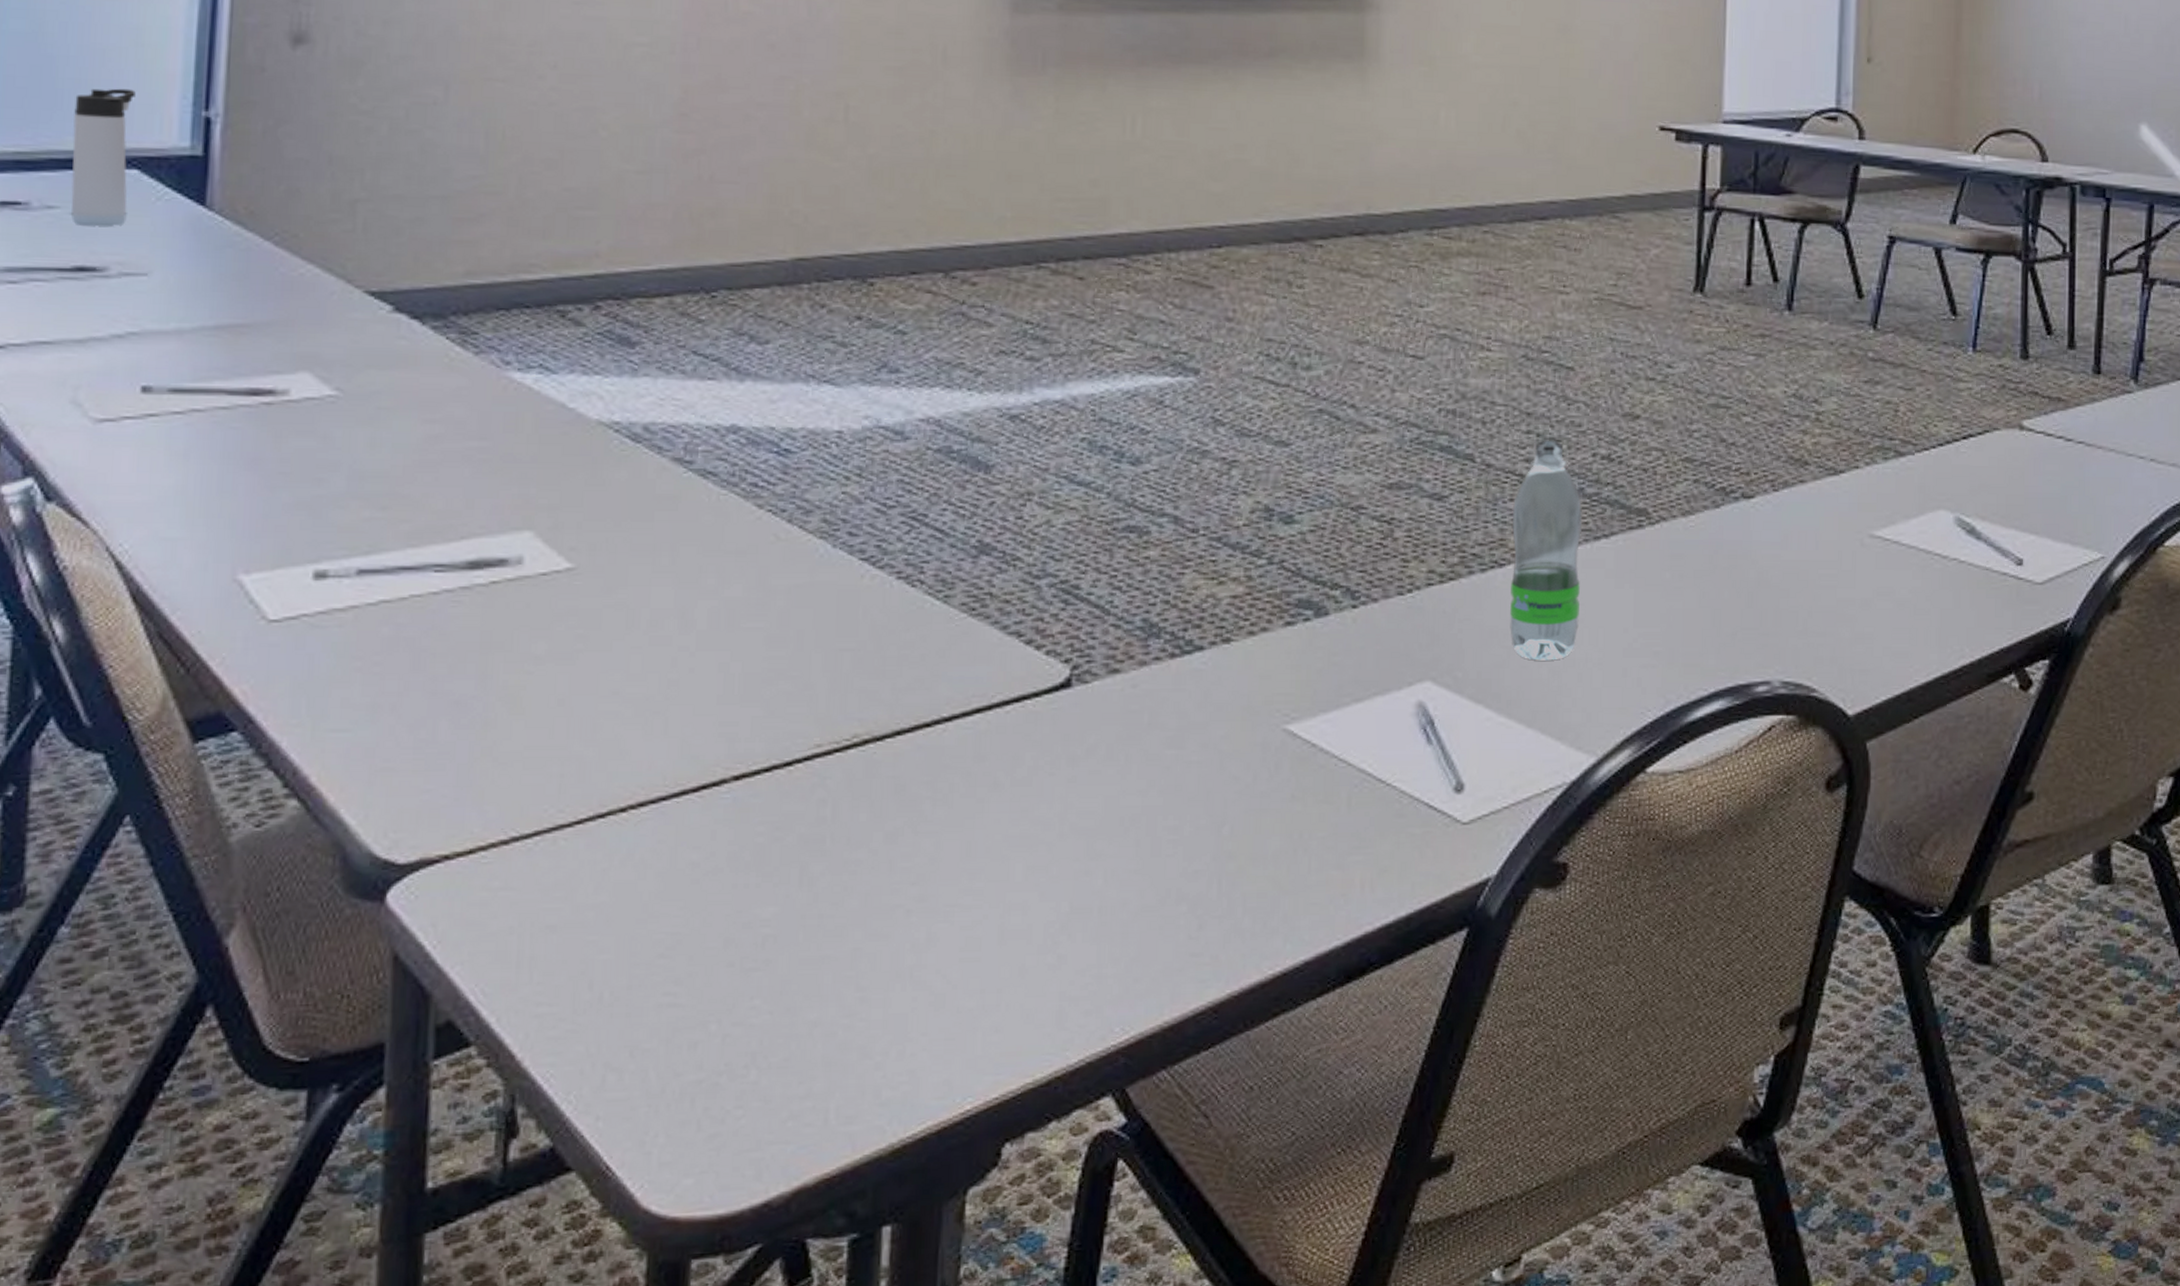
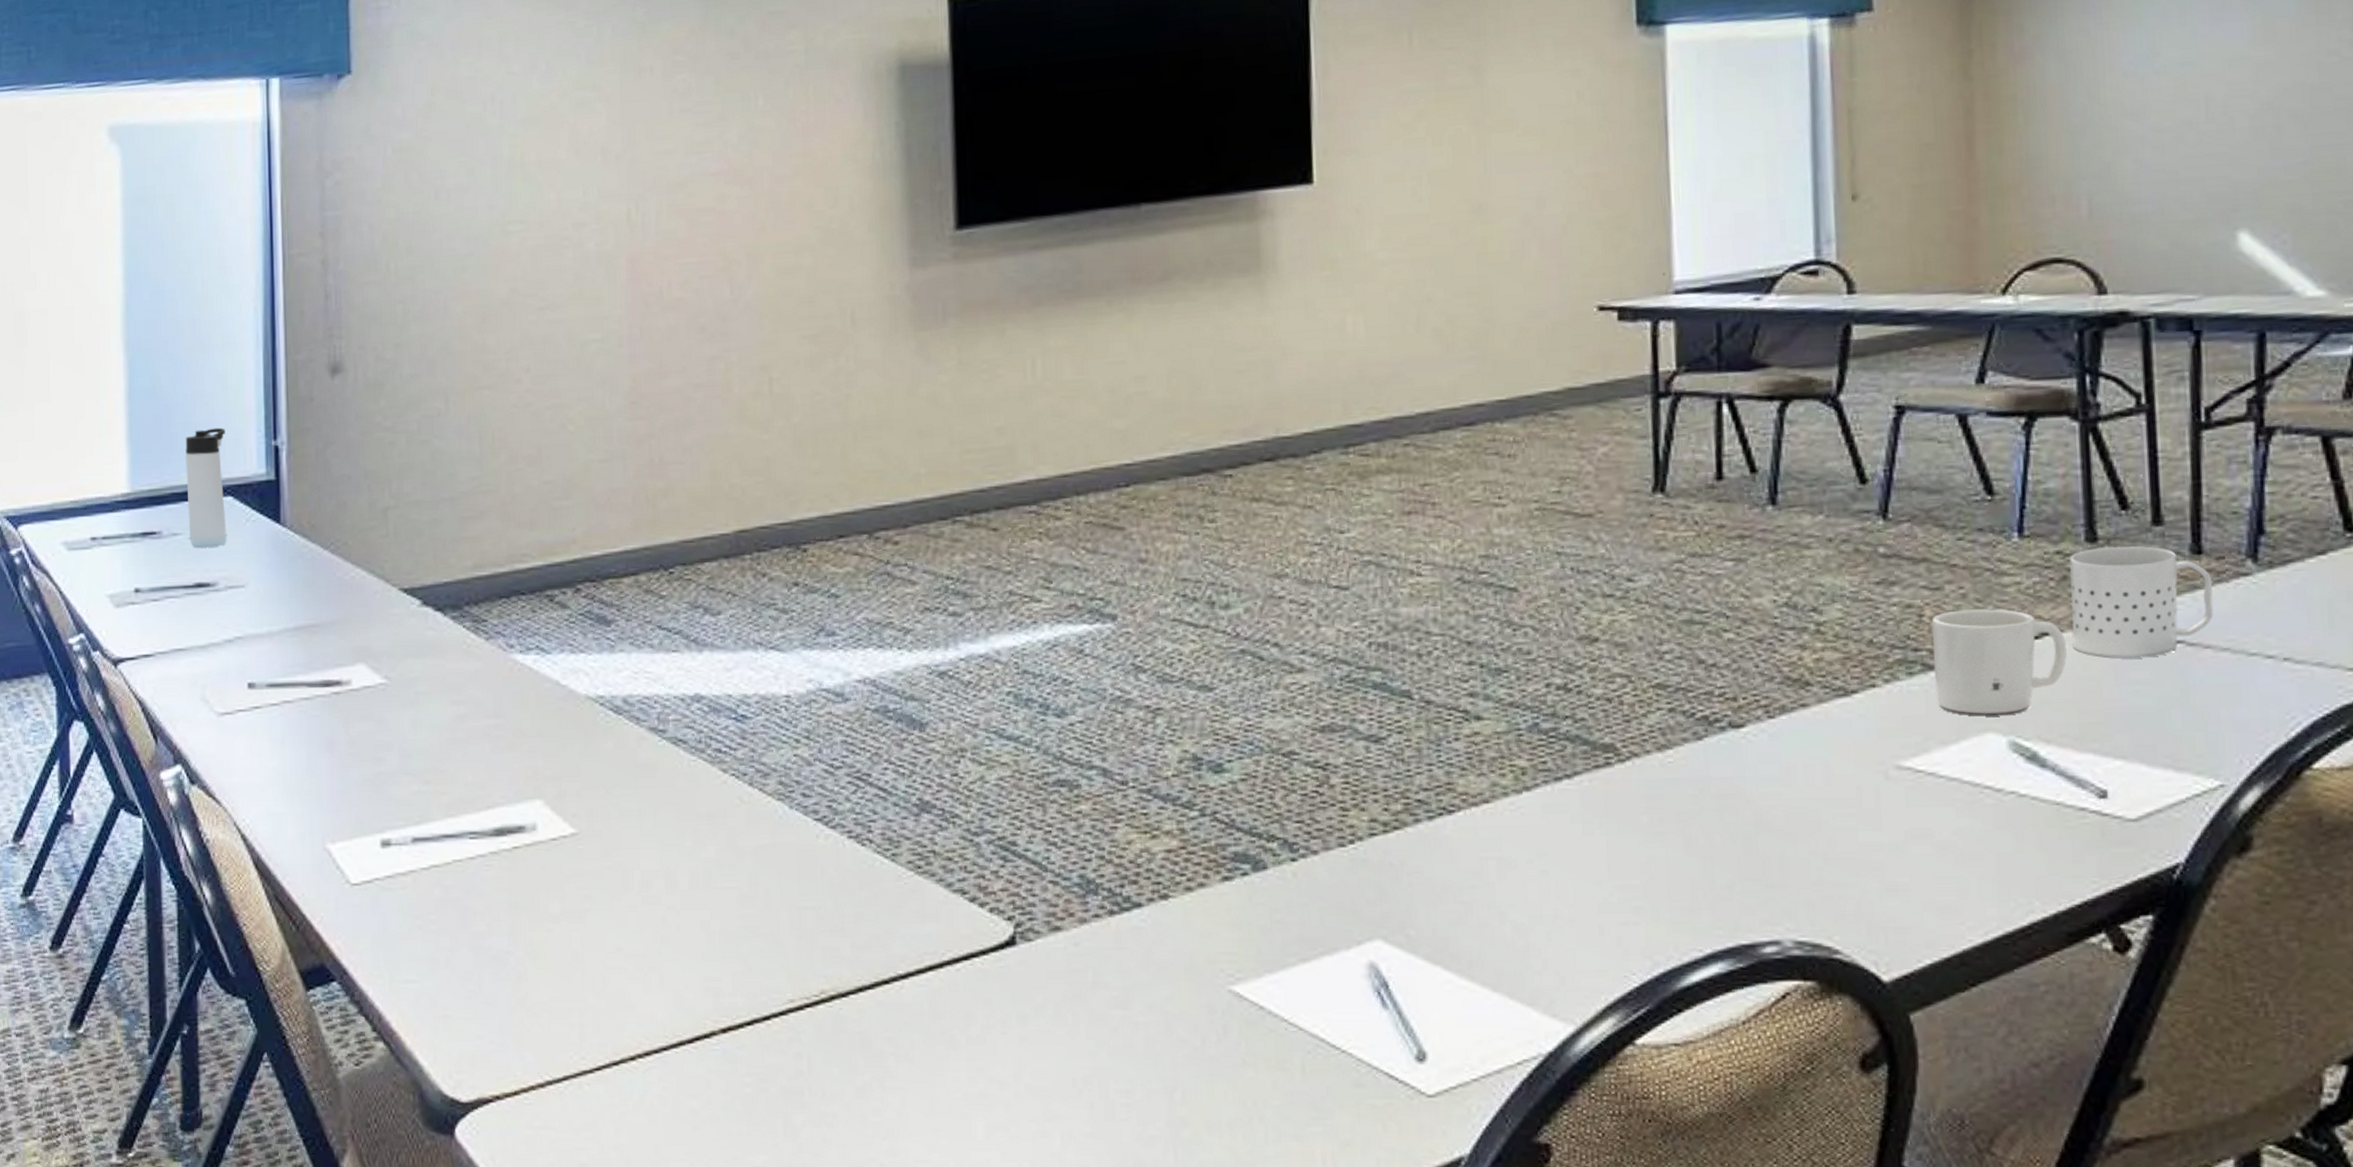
bottle: present [1510,441,1582,661] -> none [1459,672,1544,917]
mug: none [1903,408,2001,496] -> present [1931,609,2067,717]
mug: none [2006,363,2107,454] -> present [2070,545,2214,659]

